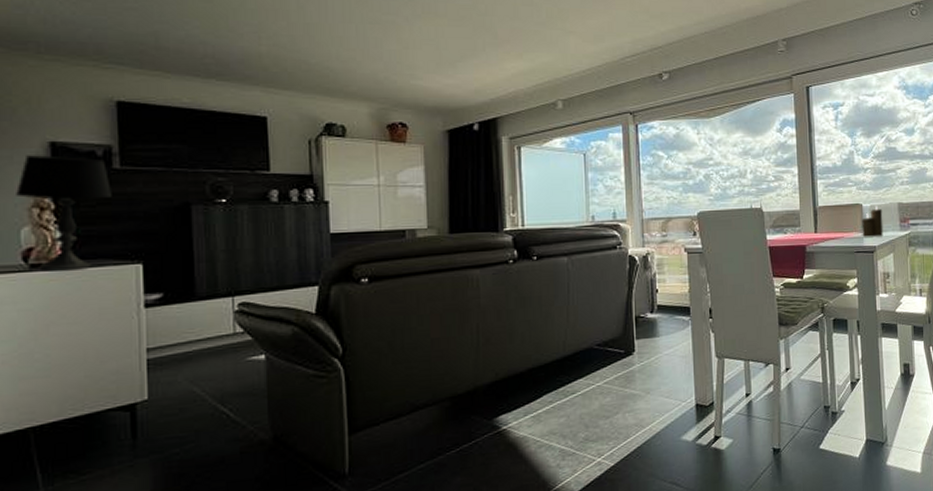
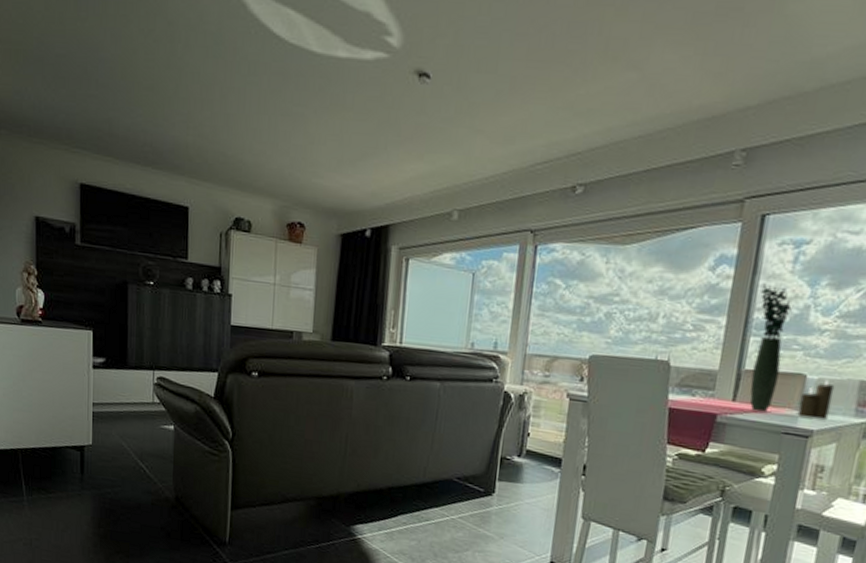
table lamp: present [16,155,112,273] -> none [14,226,74,330]
vase: none [817,138,844,238] -> present [750,283,792,413]

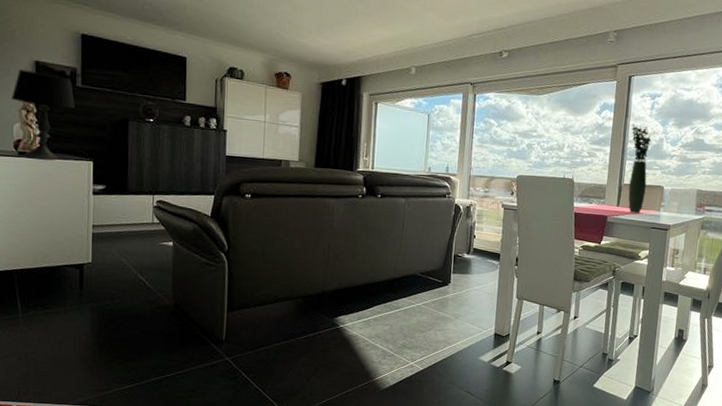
table lamp: none [14,226,74,330] -> present [12,69,75,161]
candle: present [797,379,835,421] -> none [659,189,682,218]

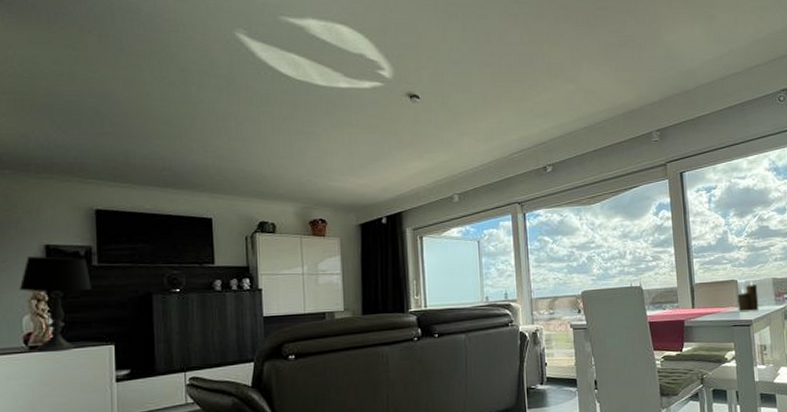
vase: present [628,123,652,214] -> none [692,219,720,313]
candle: none [659,189,682,218] -> present [737,281,759,313]

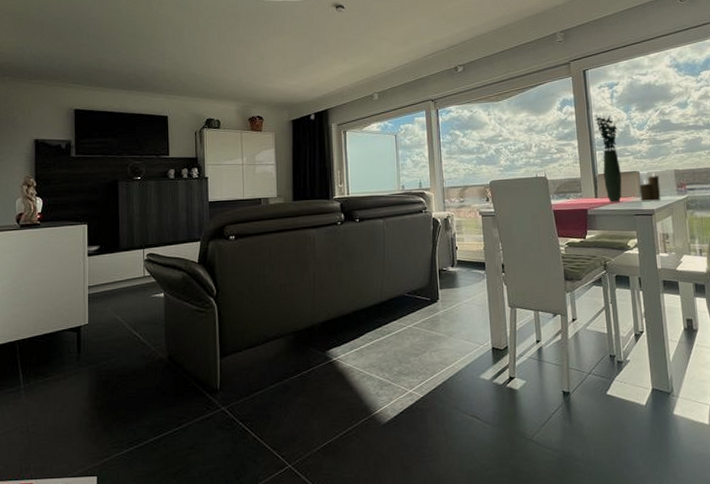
table lamp: present [20,256,91,353] -> none [14,148,70,231]
vase: none [692,219,720,313] -> present [595,114,622,203]

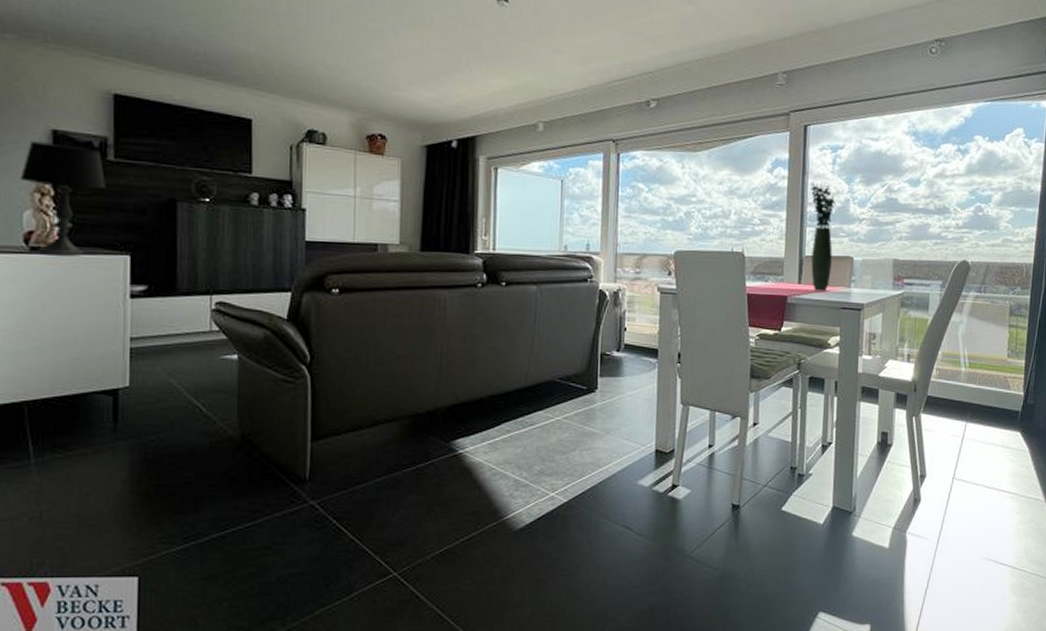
table lamp: none [14,148,70,231] -> present [21,141,105,258]
candle: present [639,173,661,202] -> none [850,260,876,295]

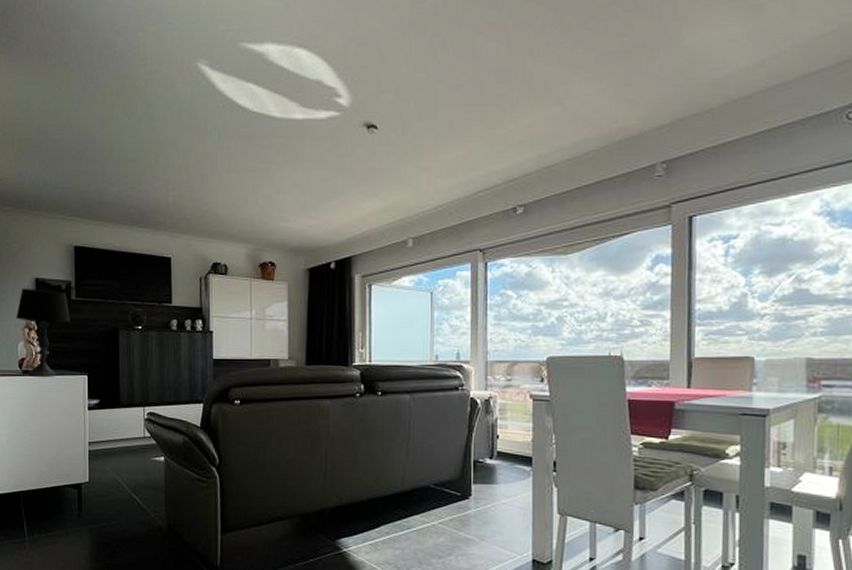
vase: present [810,182,836,291] -> none [699,277,730,396]

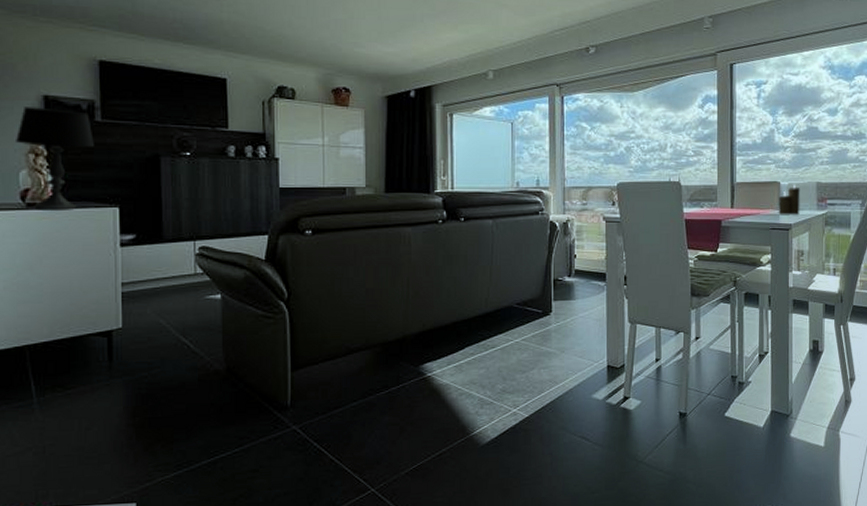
candle: none [751,360,783,399] -> present [778,184,801,216]

